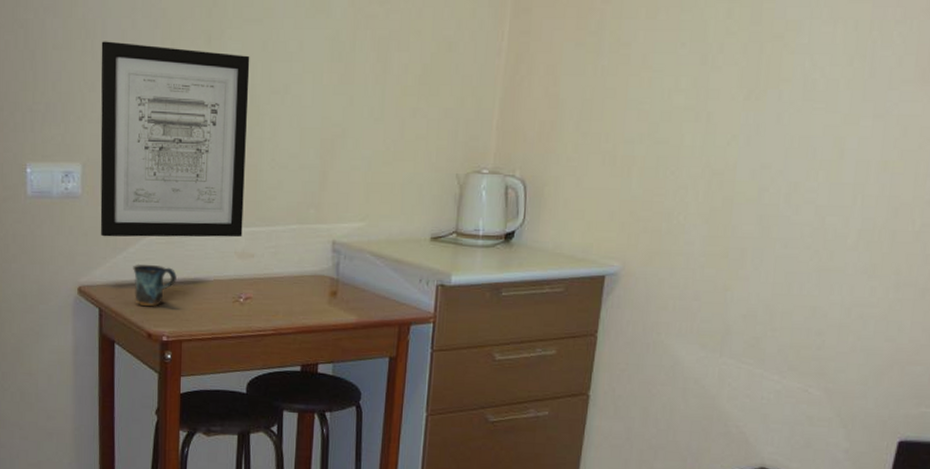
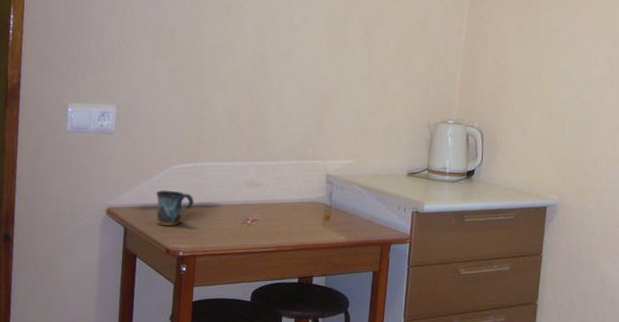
wall art: present [100,41,250,238] -> none [129,9,262,170]

